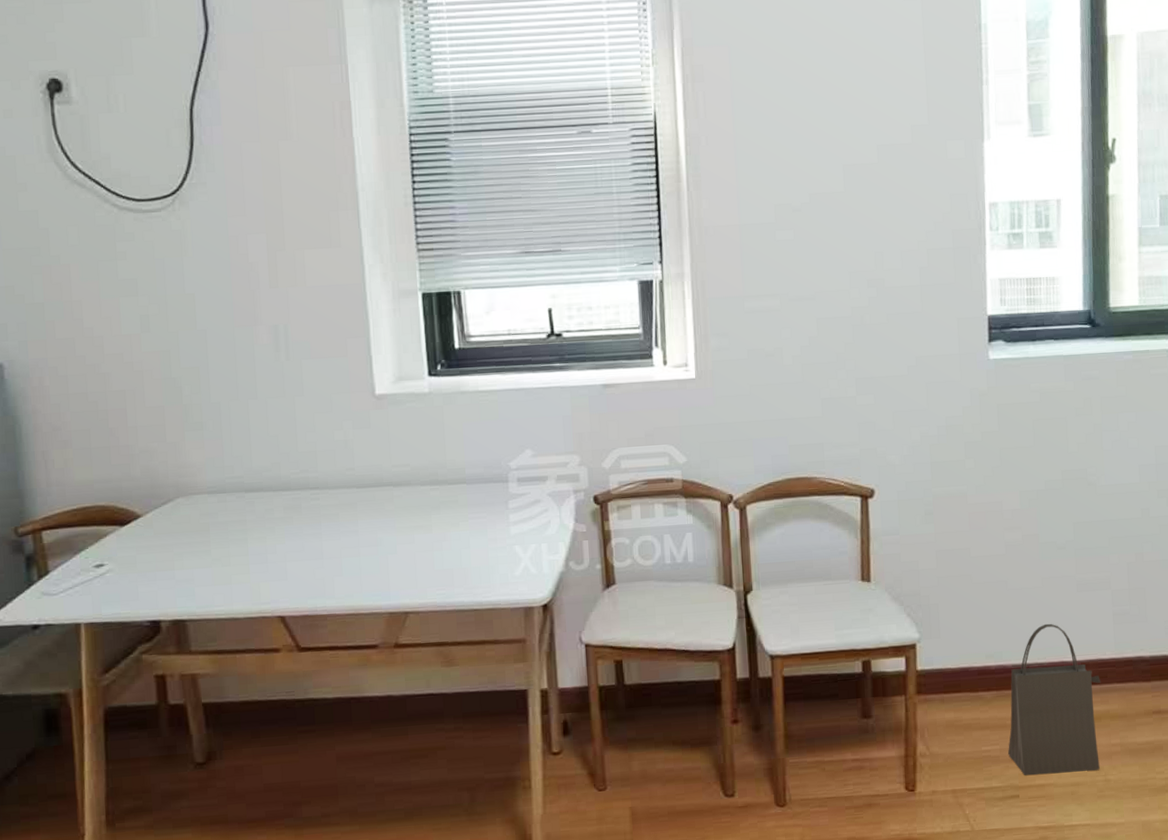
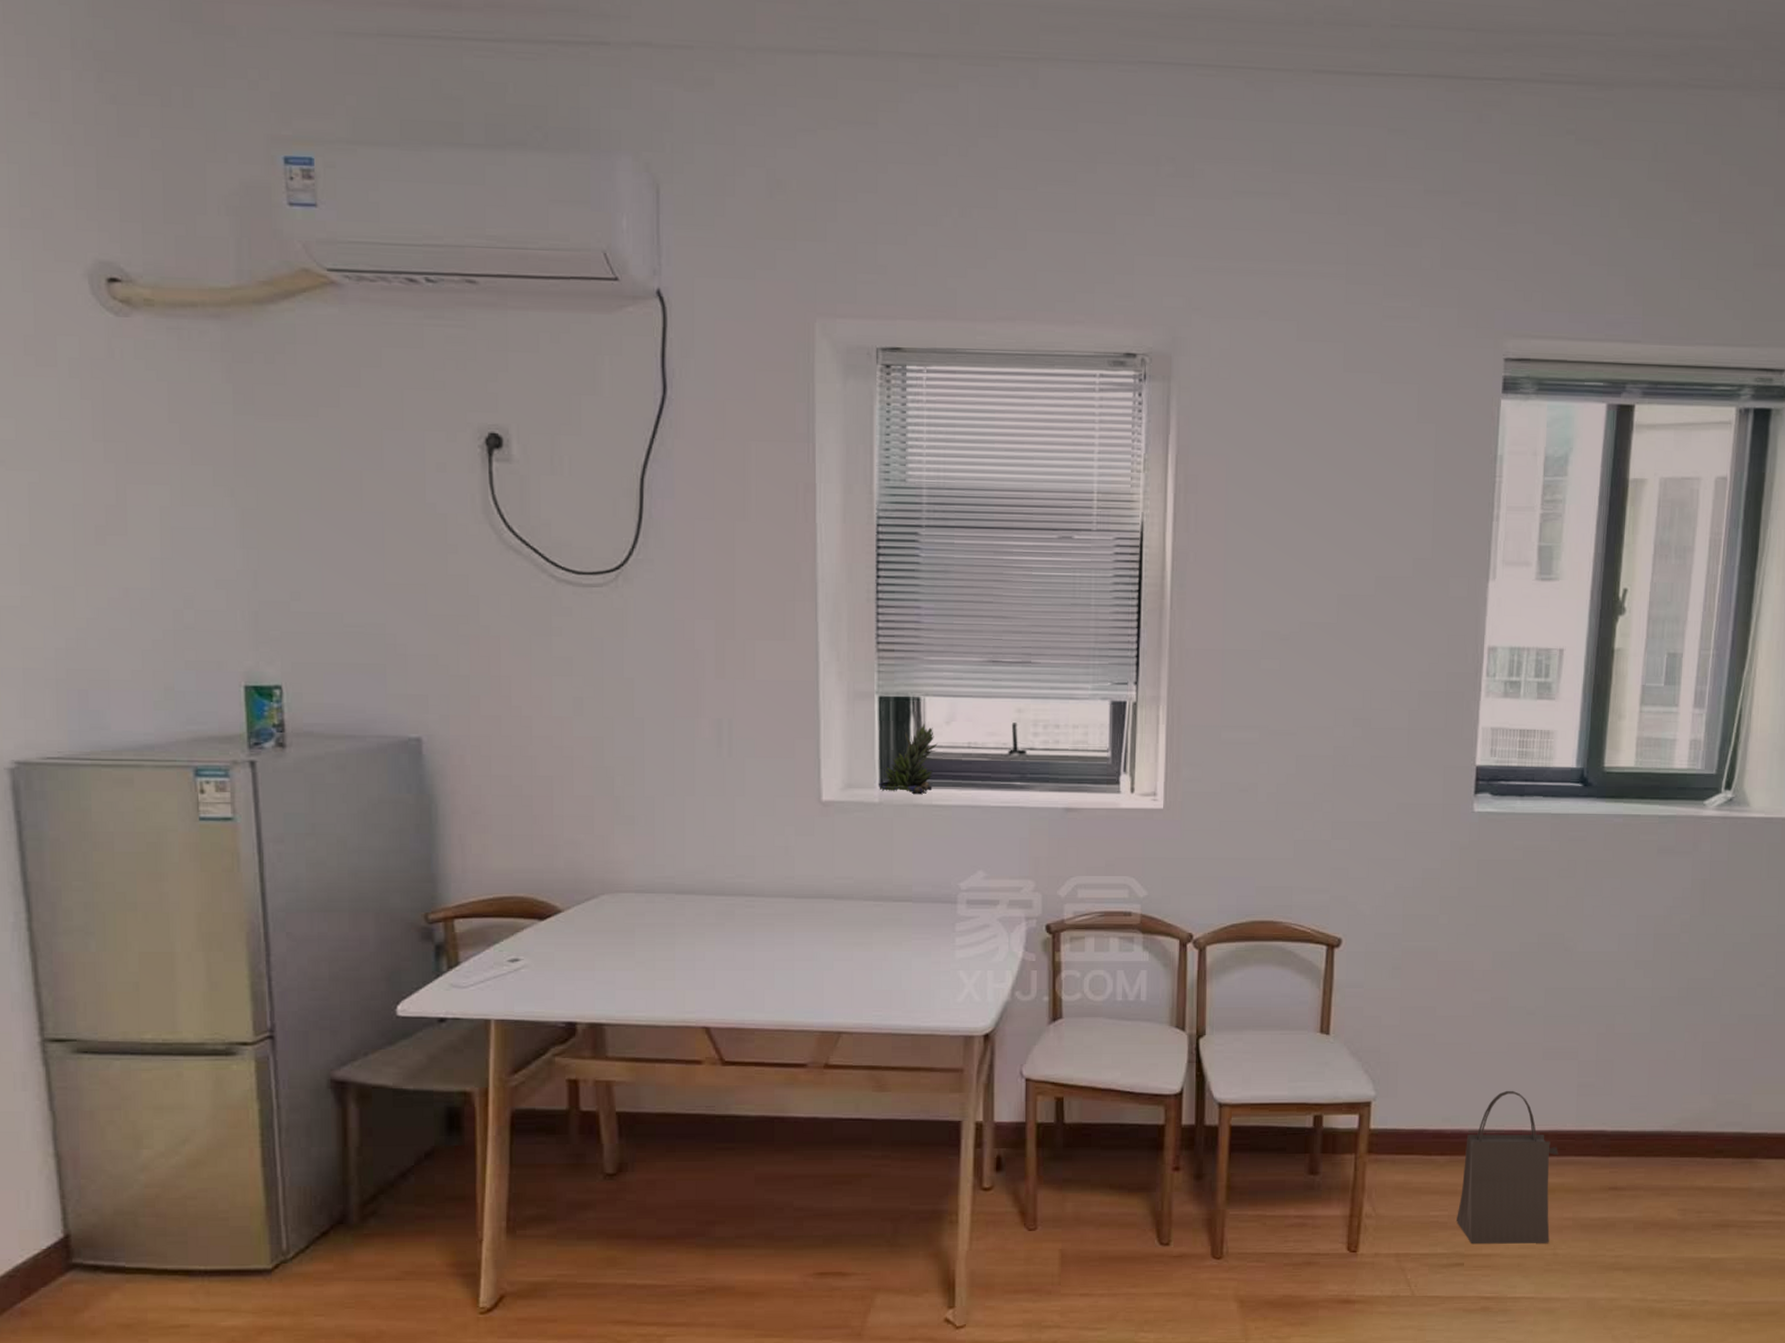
succulent plant: none [427,315,480,382] -> present [879,724,938,794]

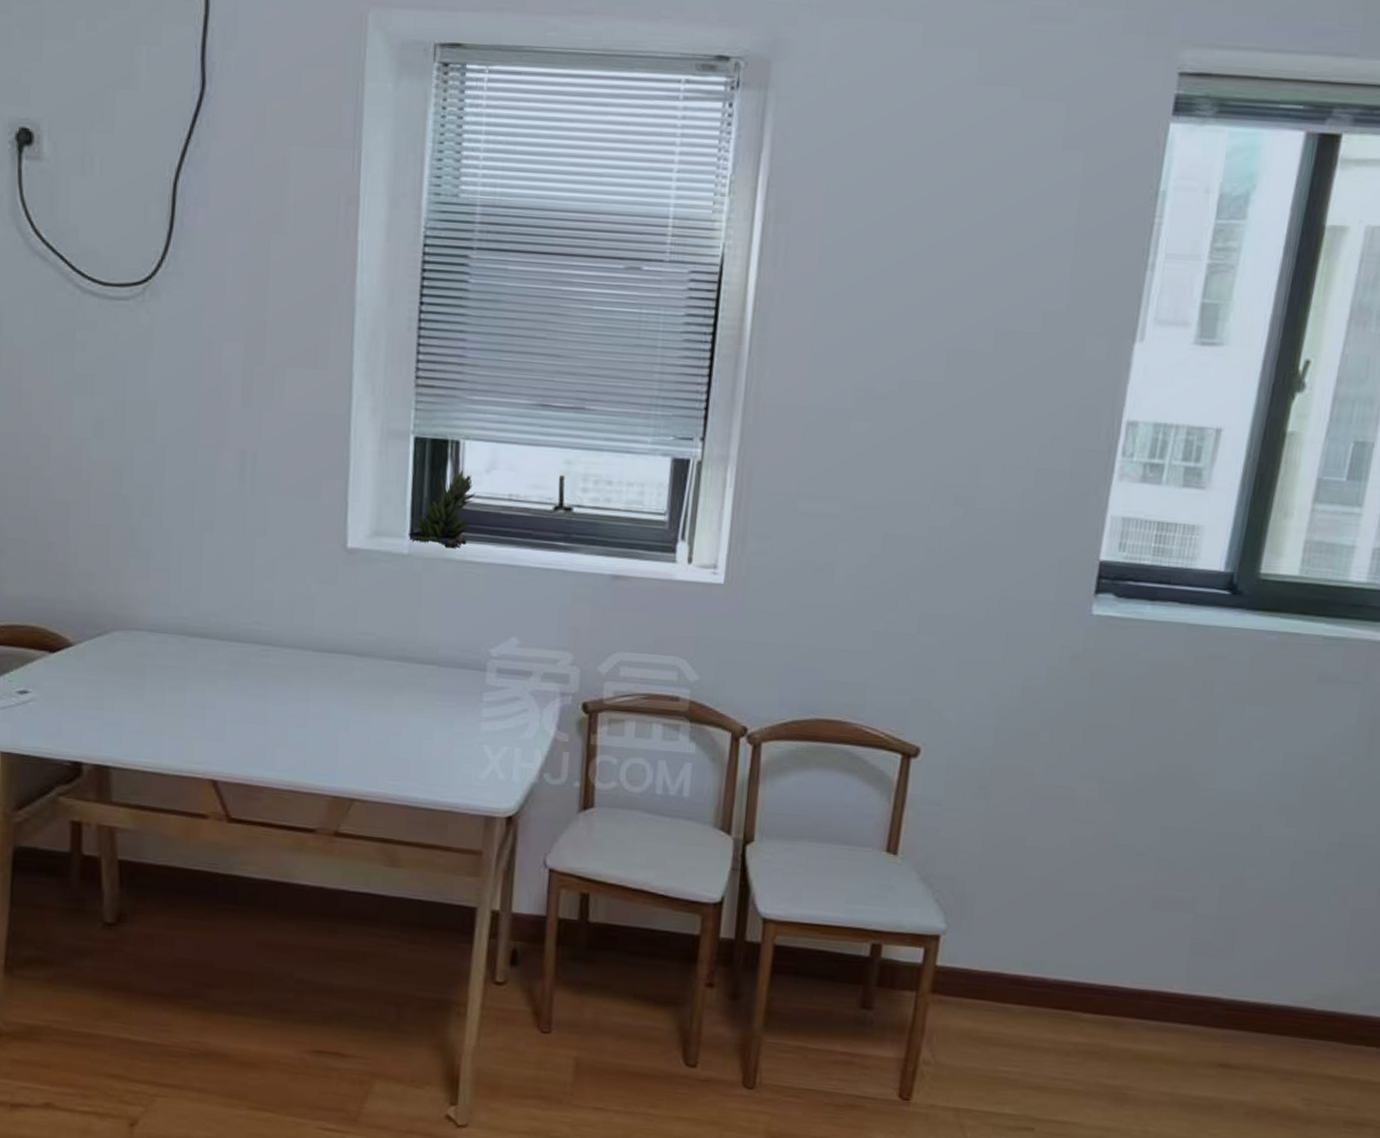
handbag: present [1456,1090,1558,1244] -> none [1030,939,1160,1118]

